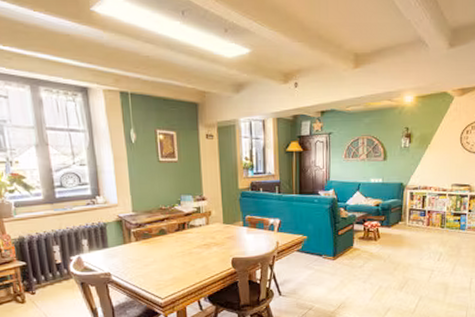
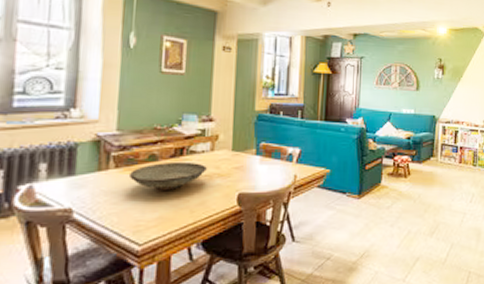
decorative bowl: none [147,234,205,258] -> present [129,161,207,191]

